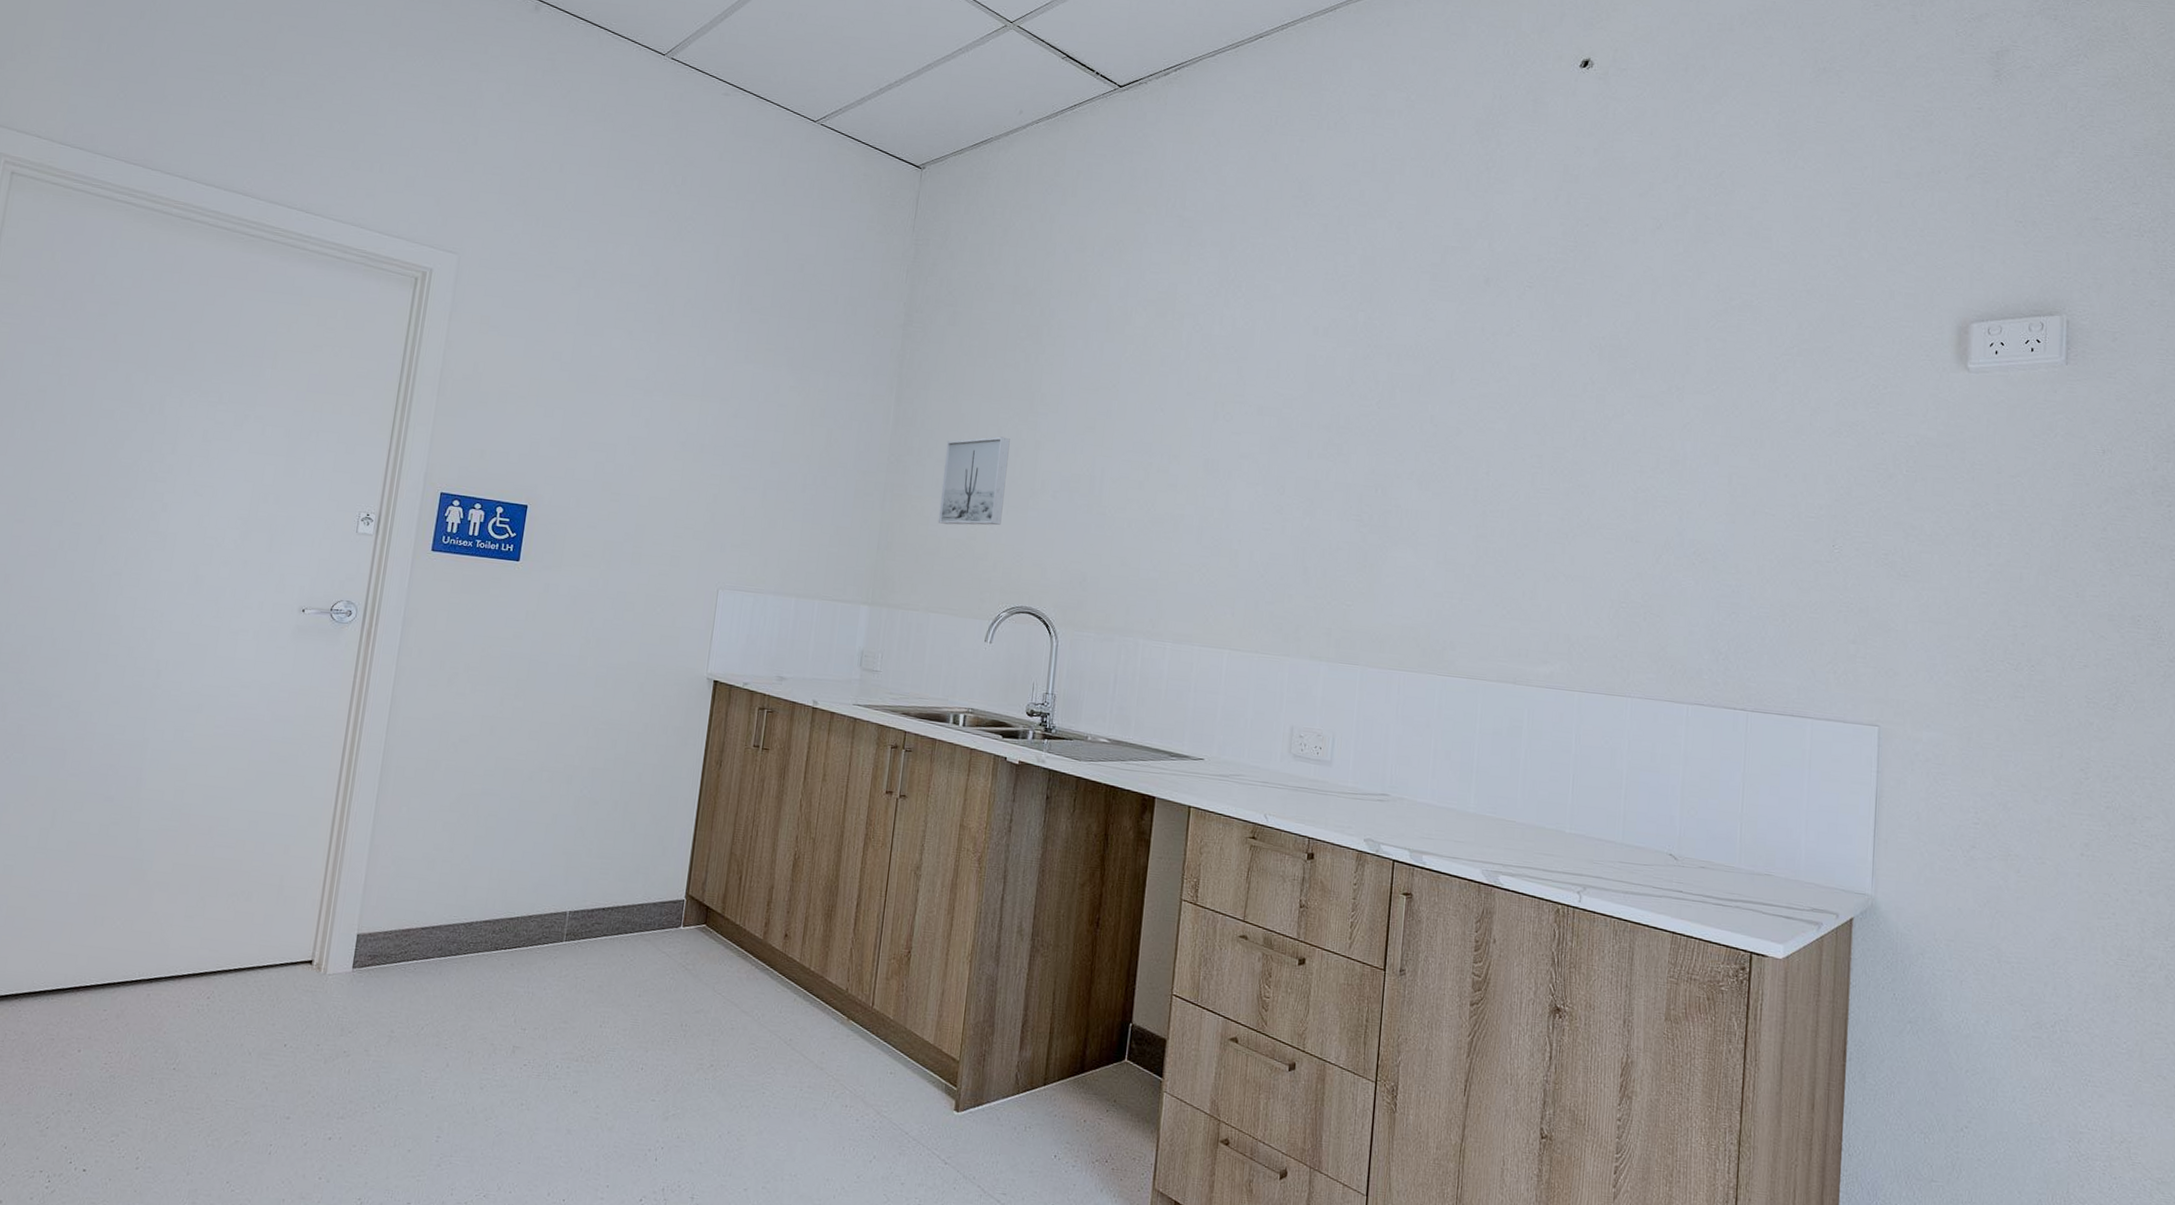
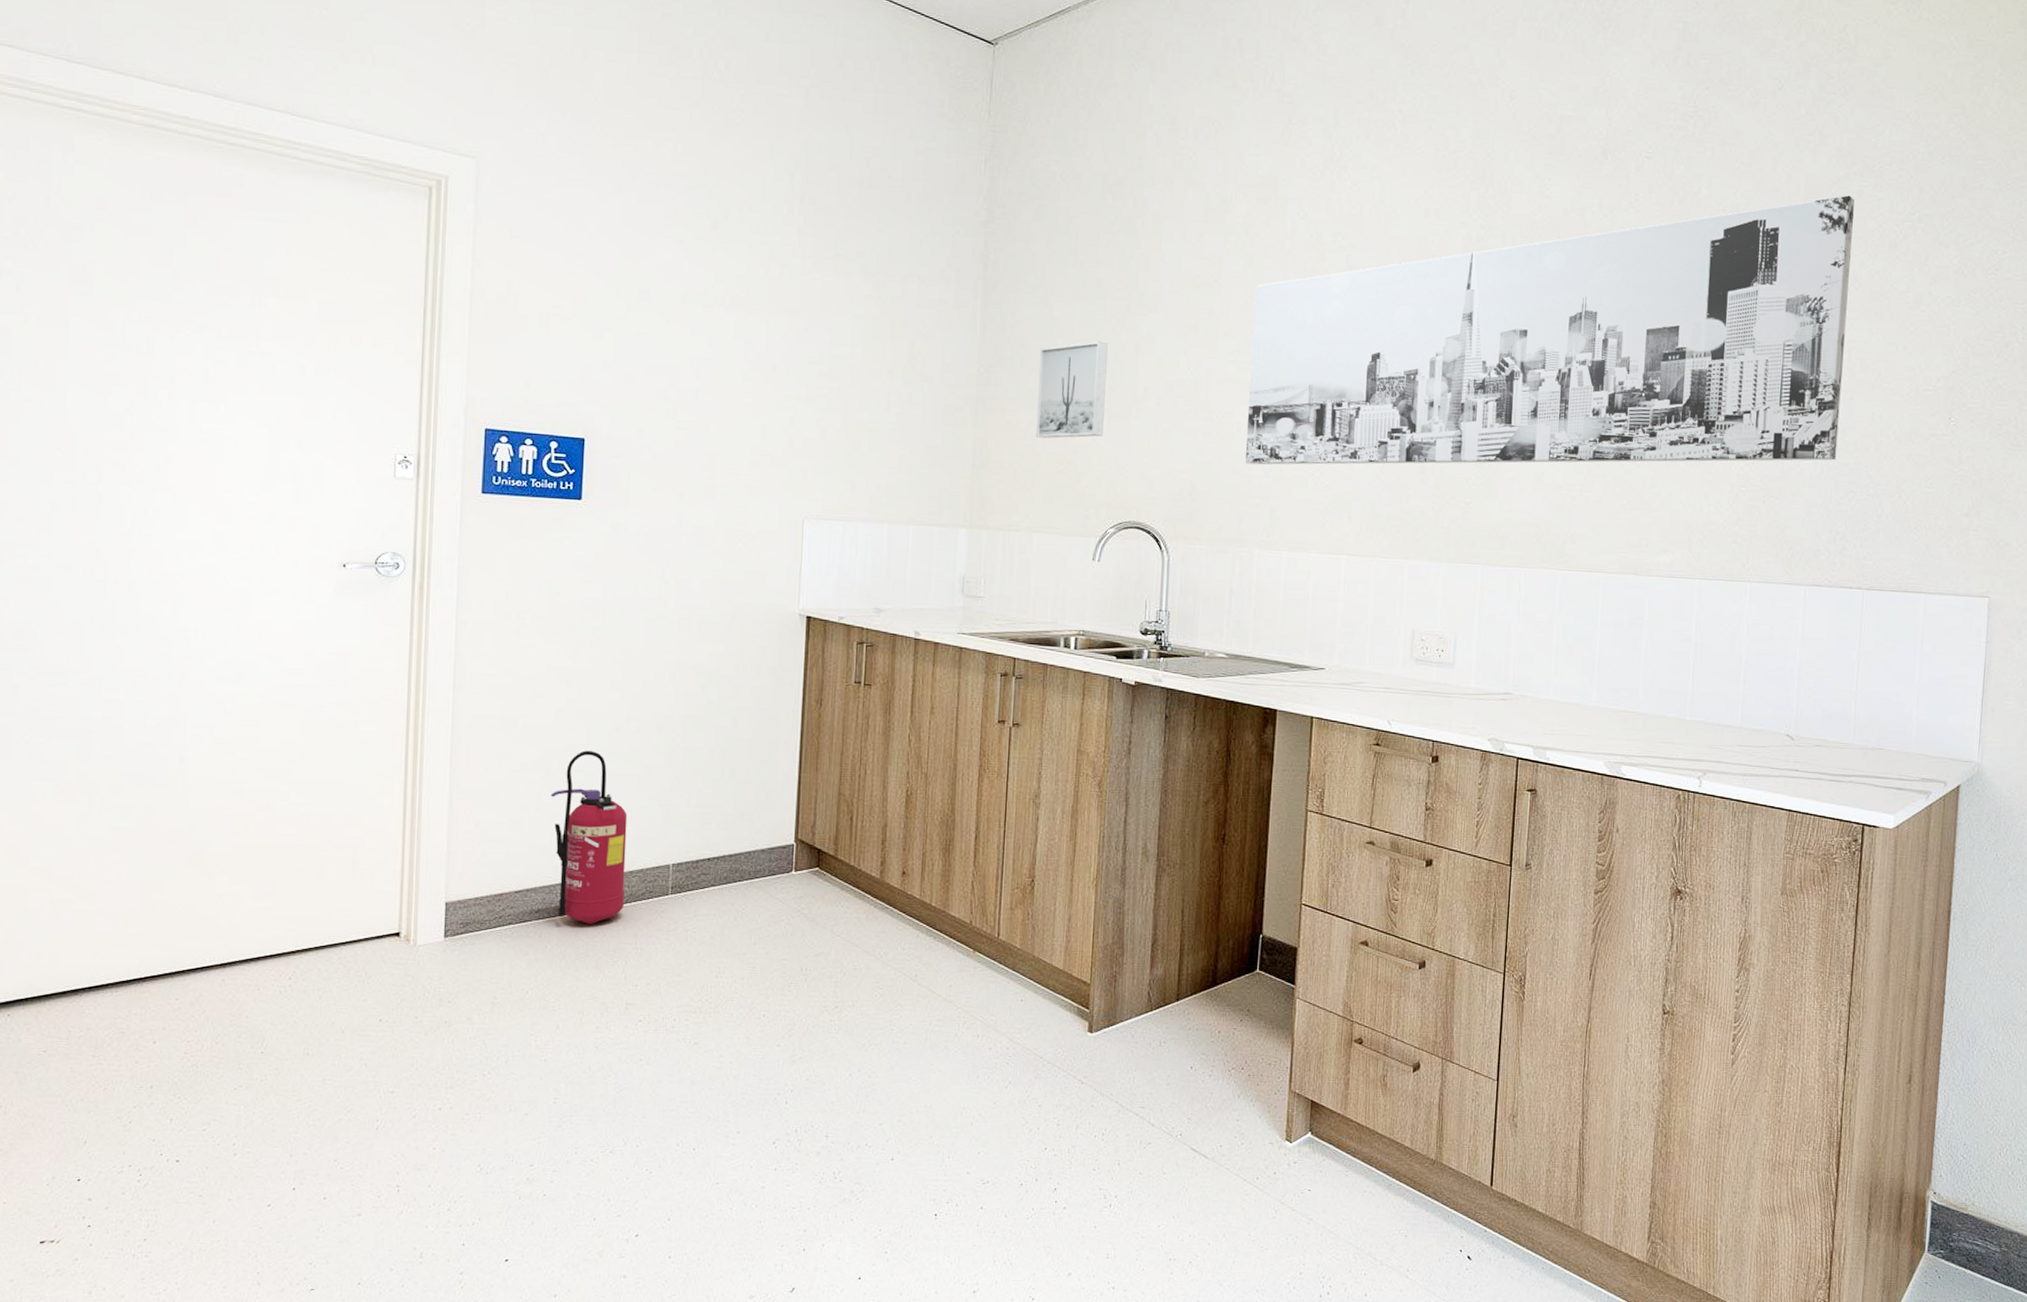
fire extinguisher: none [458,796,533,965] -> present [550,750,628,924]
wall art: none [1134,328,1733,582] -> present [1244,195,1854,465]

